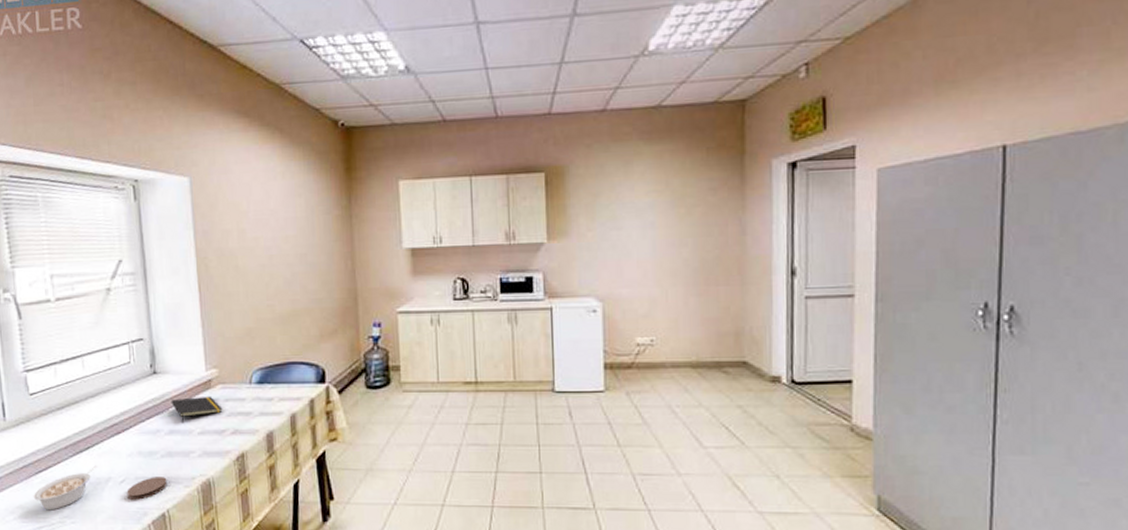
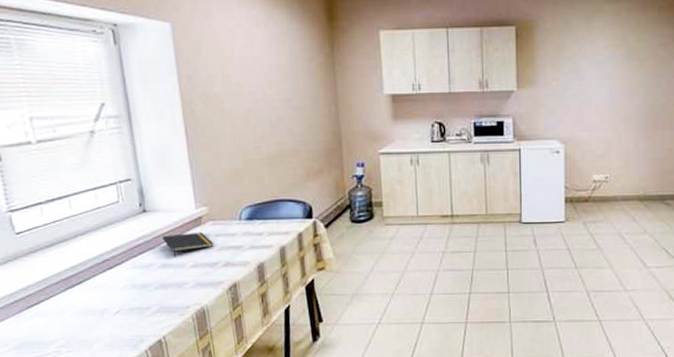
legume: present [33,465,97,511] -> none [26,298,91,341]
coaster: present [126,477,167,500] -> none [122,307,162,329]

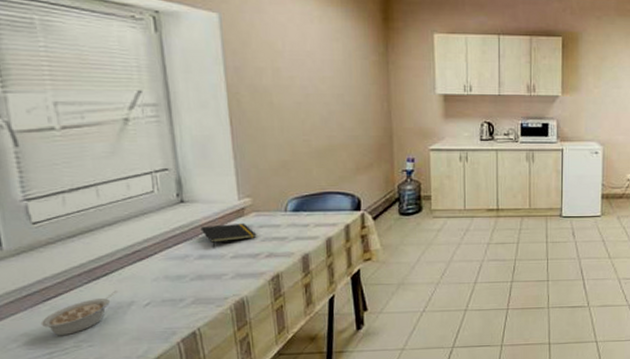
legume: none [26,298,91,341] -> present [40,290,117,336]

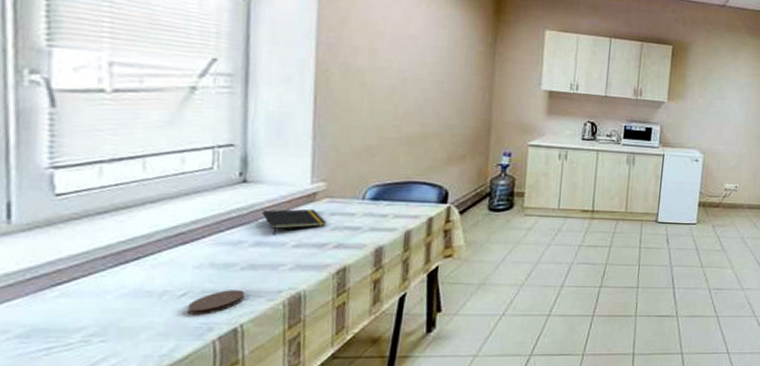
legume: present [40,290,117,336] -> none [43,277,148,328]
coaster: none [152,298,198,321] -> present [187,290,245,315]

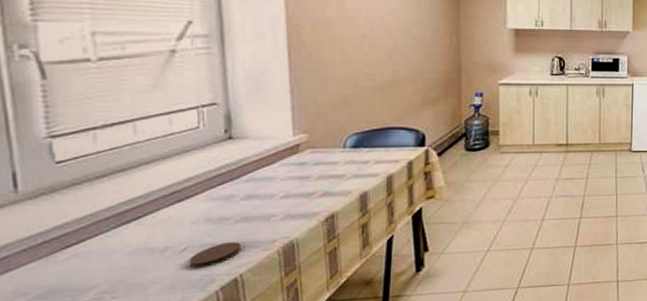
notepad: present [261,208,327,236] -> none [249,160,312,188]

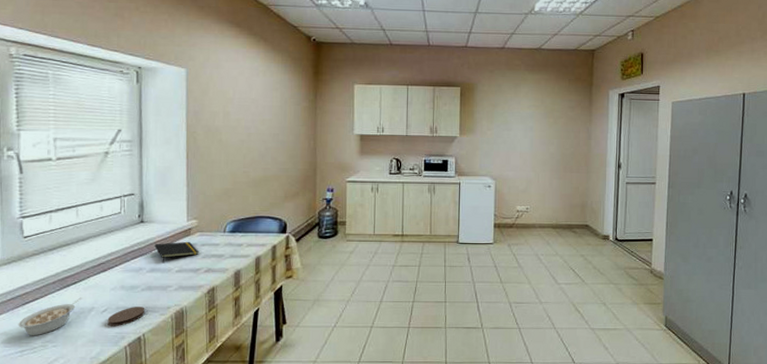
legume: none [56,235,150,288] -> present [18,297,82,336]
notepad: none [249,160,312,188] -> present [154,241,199,264]

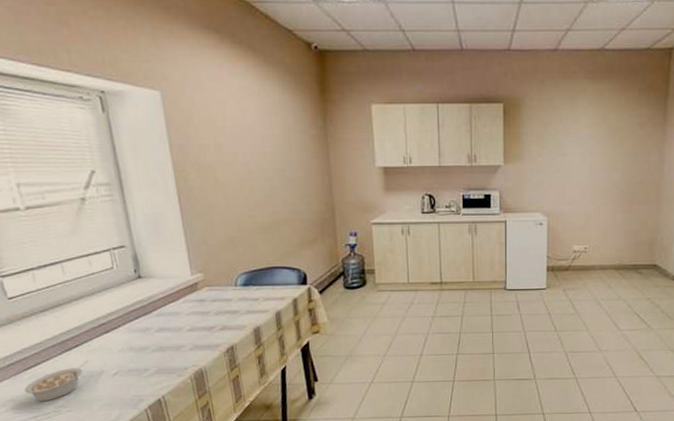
coaster: present [107,307,145,326] -> none [120,368,161,389]
notepad: present [154,241,199,264] -> none [158,297,211,322]

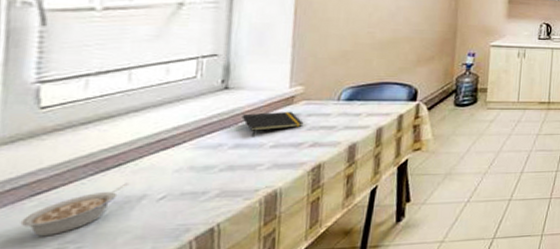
notepad: none [158,297,211,322] -> present [241,111,304,138]

